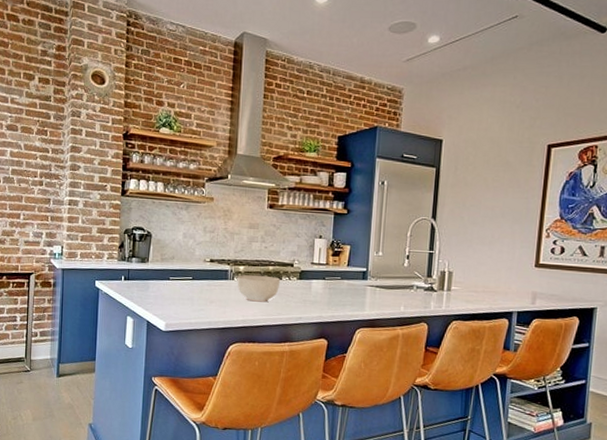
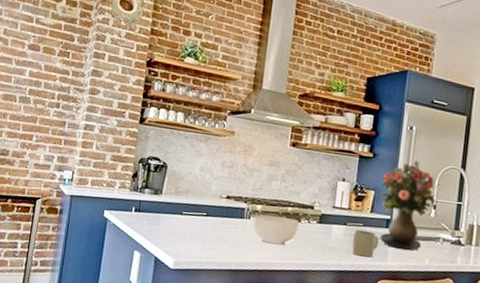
mug: none [331,283,357,308] -> present [352,230,379,258]
bouquet: none [355,213,408,299] -> present [380,160,435,250]

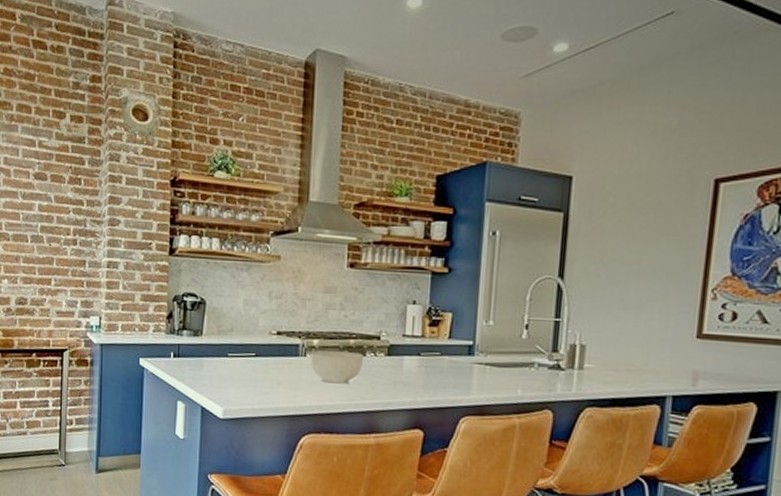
mug: present [352,230,379,258] -> none [428,360,461,391]
bouquet: present [380,160,435,250] -> none [459,271,527,380]

